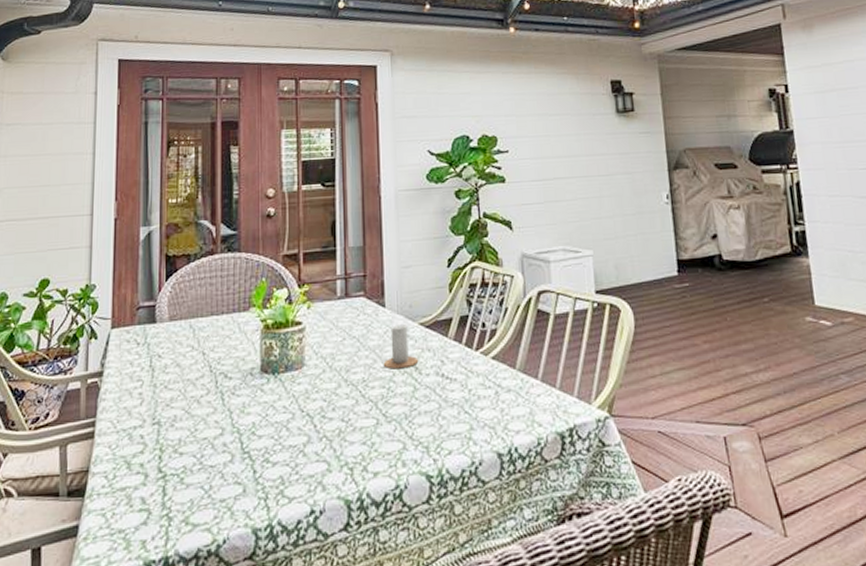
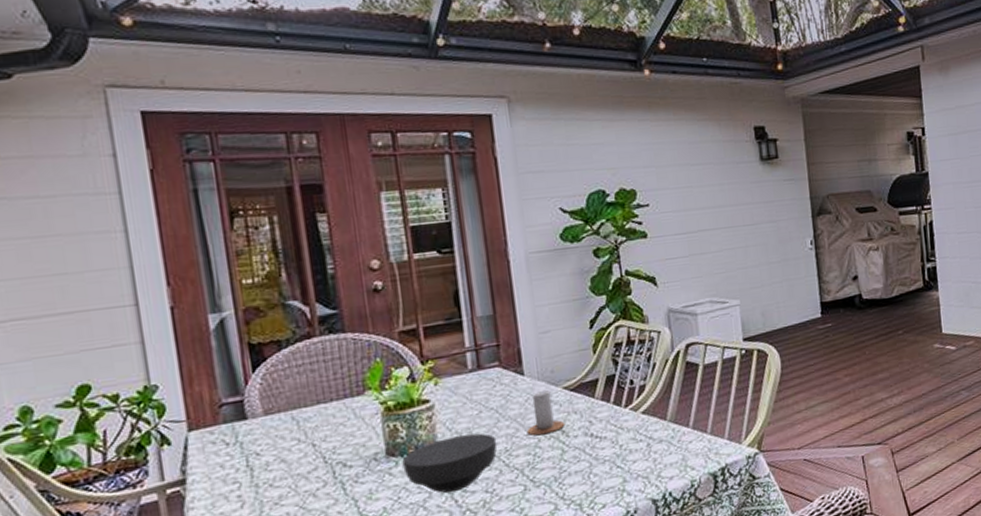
bowl: none [273,360,356,417] -> present [402,433,497,493]

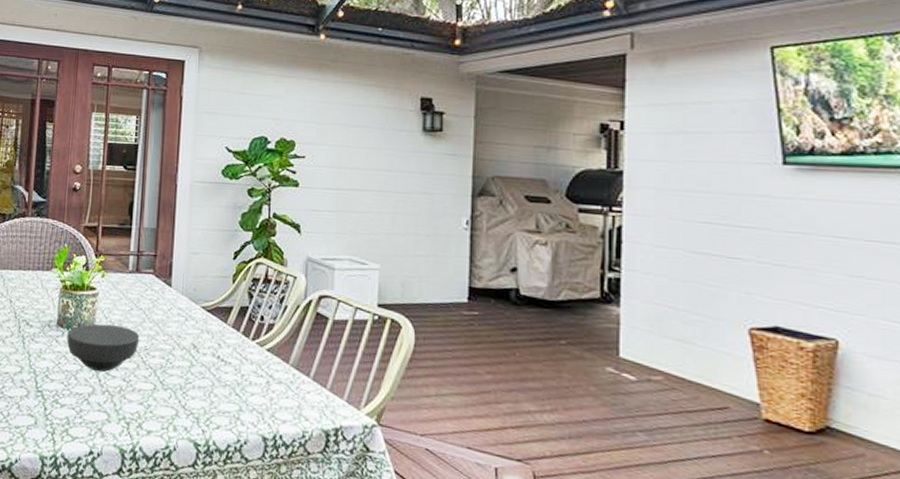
candle: present [526,388,566,436] -> none [165,302,198,345]

